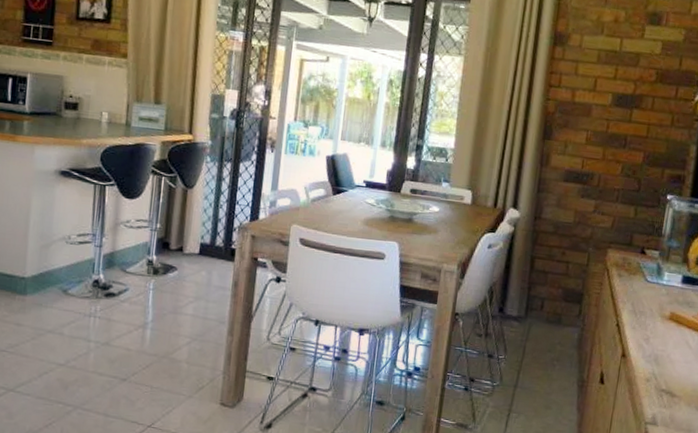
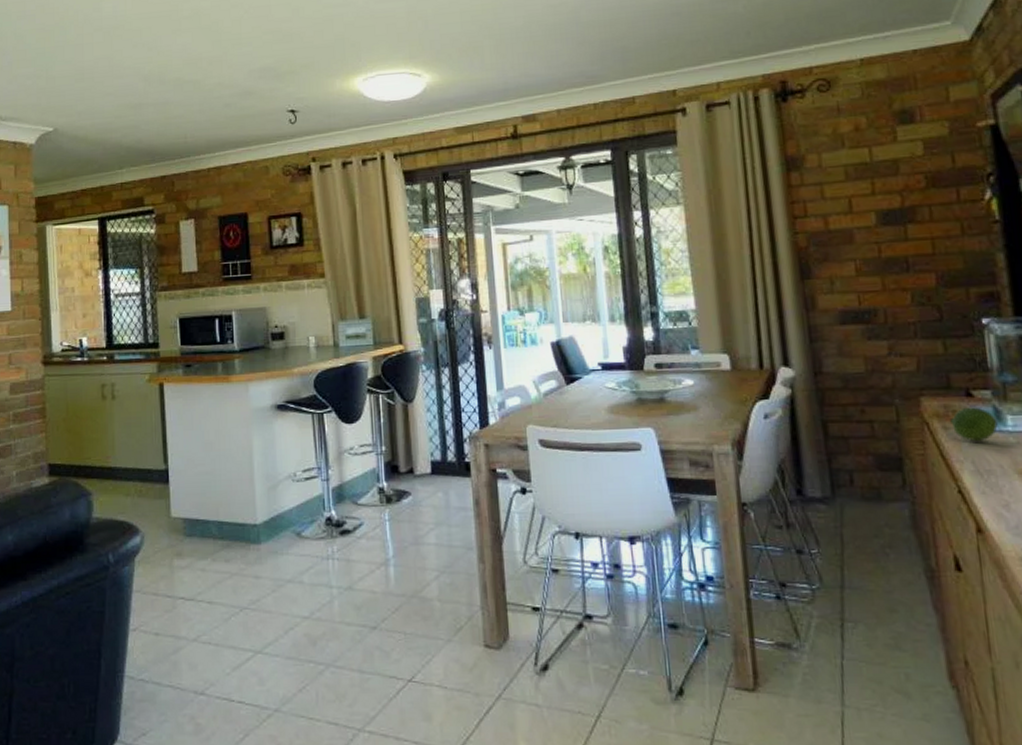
fruit: none [624,261,658,289] -> present [950,407,998,442]

